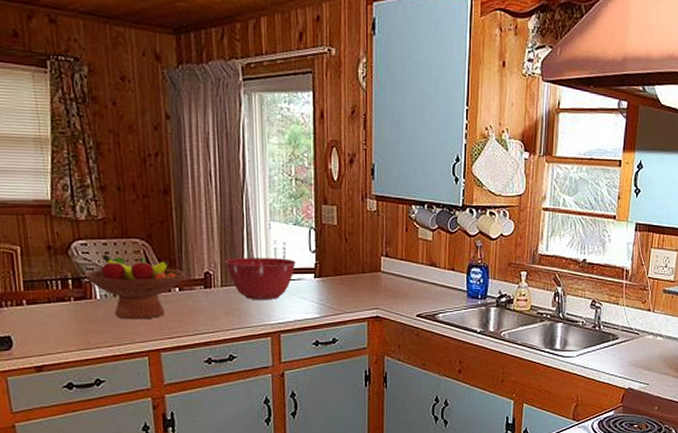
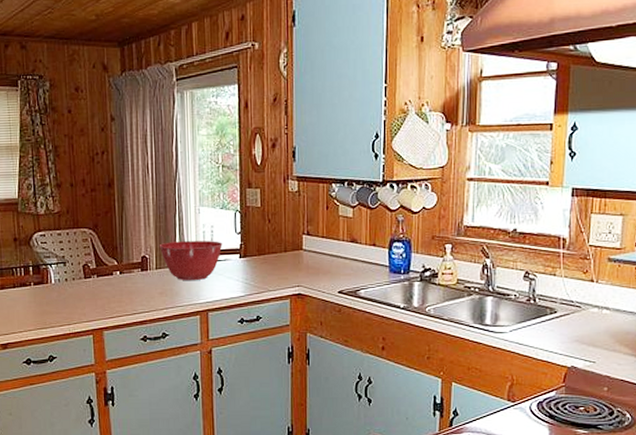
fruit bowl: present [85,254,187,320] -> none [43,243,126,301]

